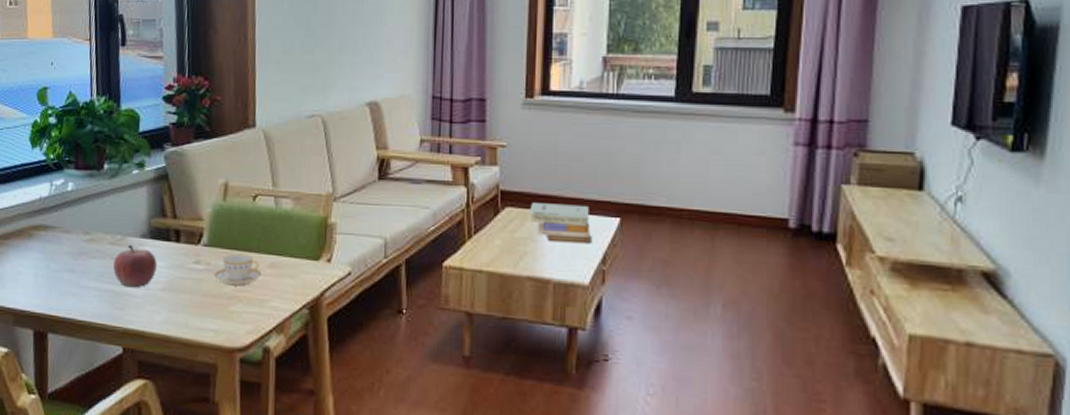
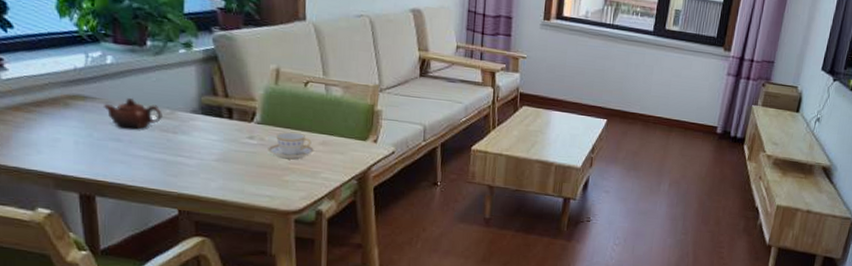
teapot: none [61,224,114,259] -> present [102,97,163,130]
fruit: present [113,244,158,288] -> none [164,118,211,158]
books: present [529,203,592,244] -> none [541,104,586,138]

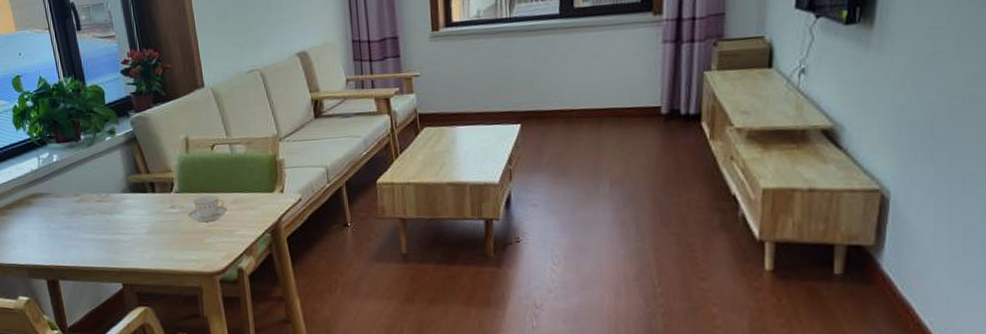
teapot: present [102,97,163,130] -> none [55,188,100,217]

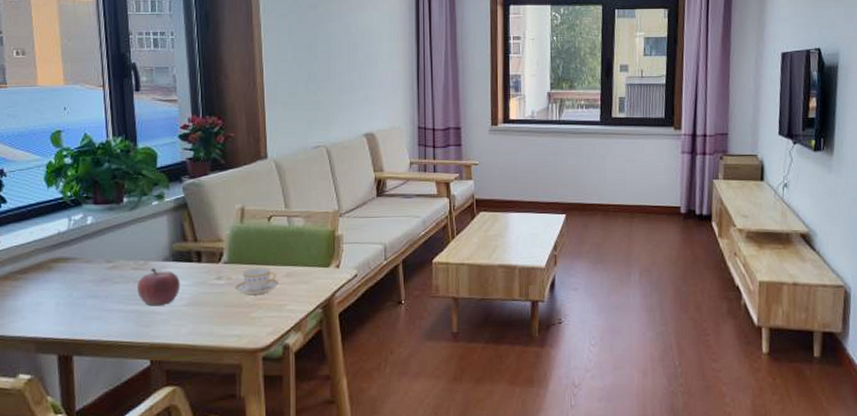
fruit: none [103,199,140,235] -> present [137,267,181,306]

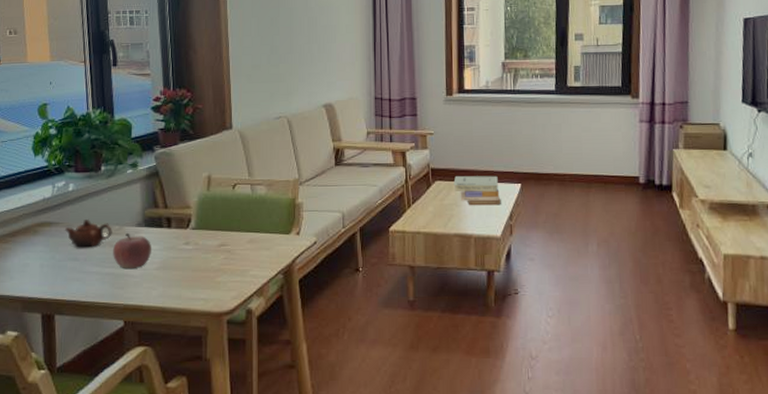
teapot: none [82,253,137,285] -> present [64,218,112,248]
teacup: present [235,267,279,296] -> none [202,233,243,261]
books: none [498,206,546,237] -> present [453,176,501,206]

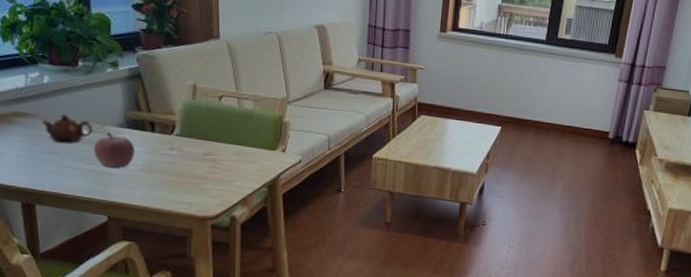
books: present [453,176,501,206] -> none [438,113,481,145]

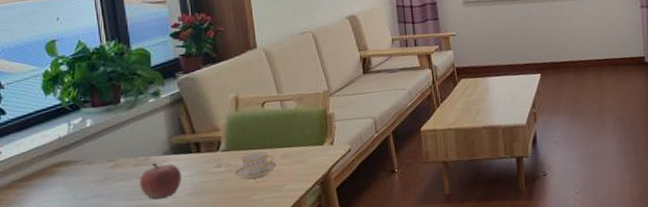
teapot: present [41,113,93,143] -> none [84,153,138,184]
teacup: none [186,143,228,169] -> present [234,151,277,180]

